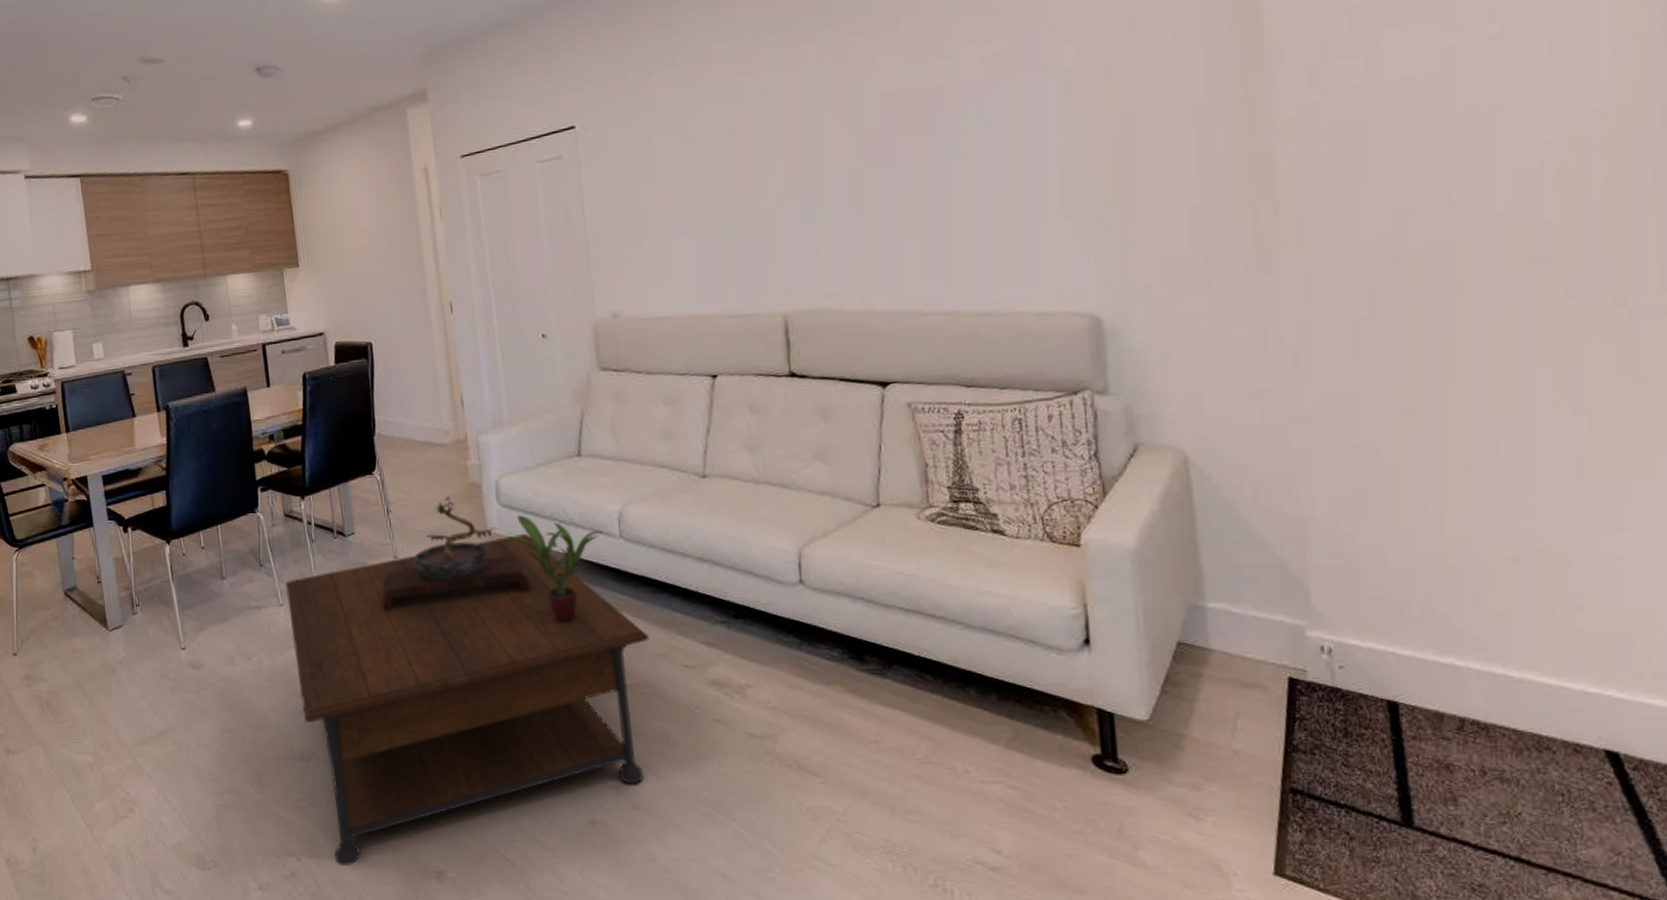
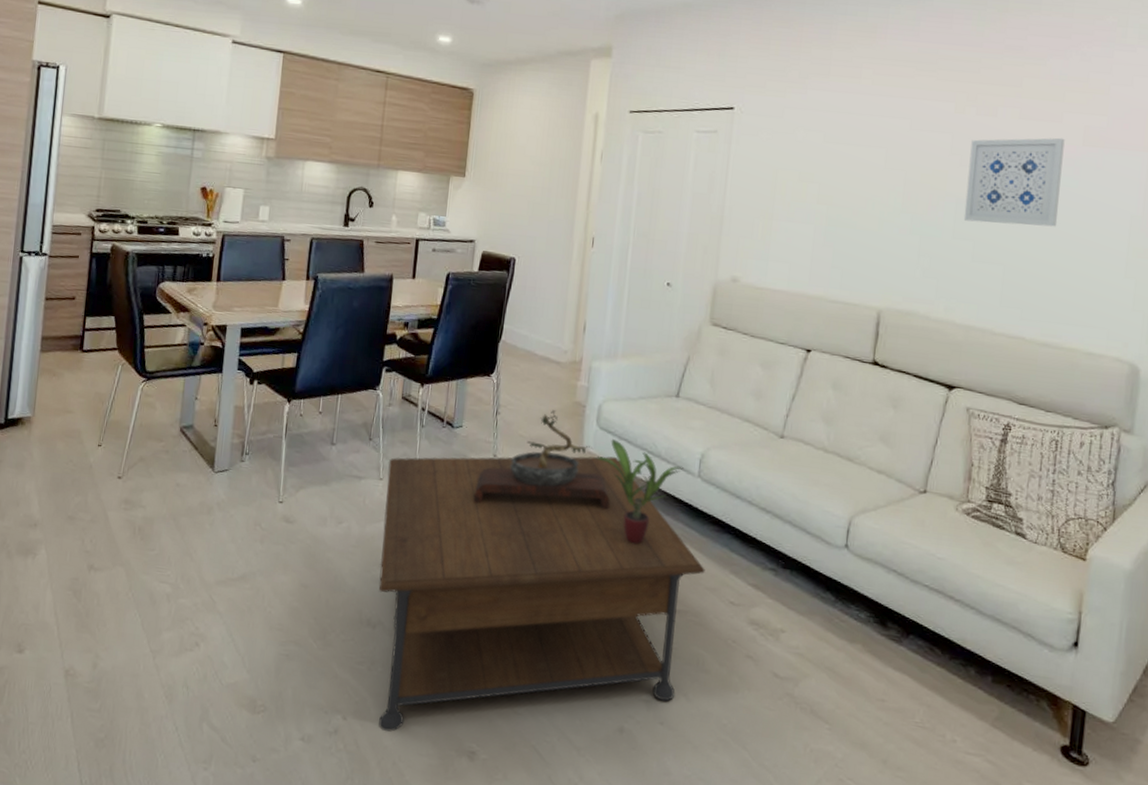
wall art: none [853,75,972,195] -> present [963,137,1065,227]

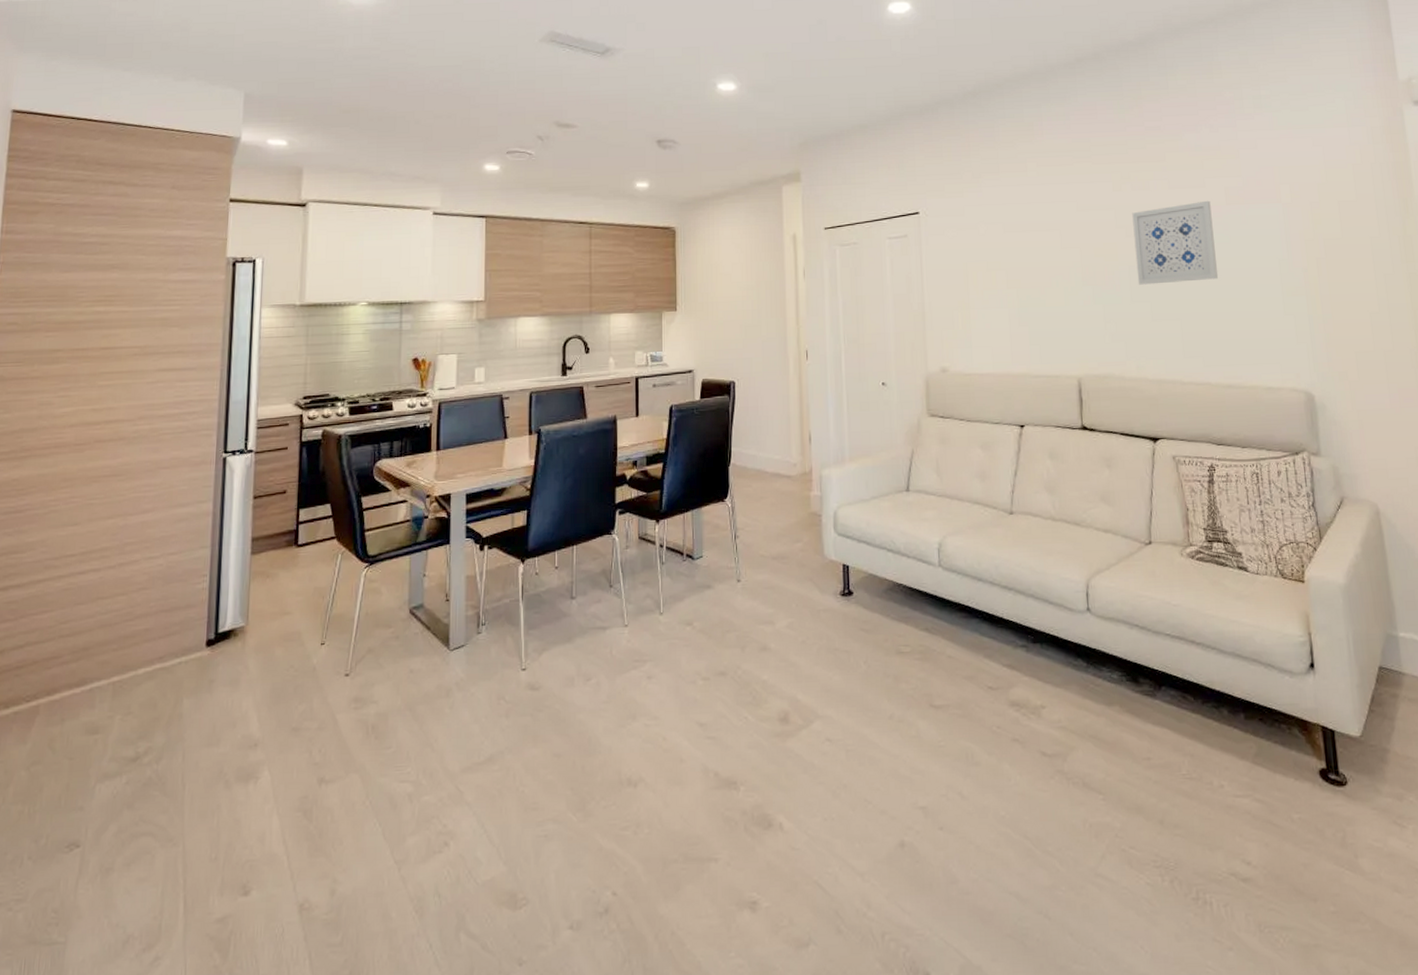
coffee table: present [378,456,705,732] -> none [631,560,960,899]
bonsai tree: present [473,410,610,510] -> none [722,524,858,633]
potted plant: present [594,439,684,545] -> none [836,543,924,646]

